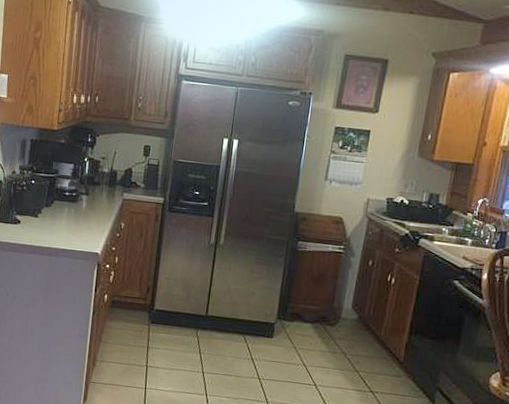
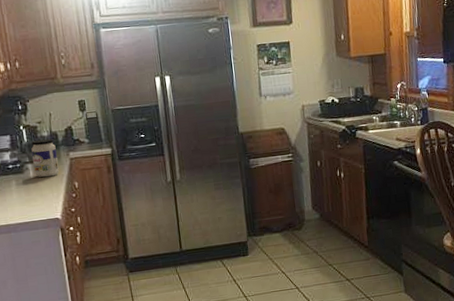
jar: none [87,174,113,212] -> present [31,138,59,178]

